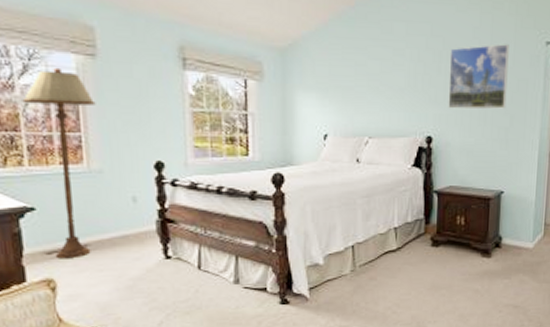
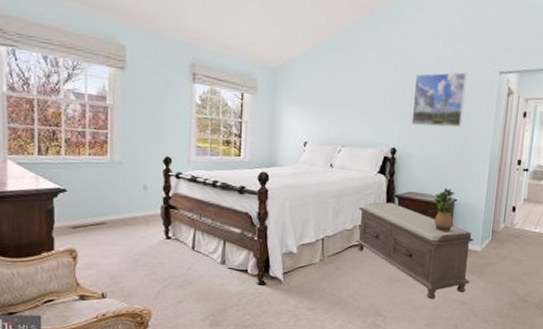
floor lamp: present [22,67,96,259] -> none [65,76,122,234]
bench: none [391,199,525,306] -> present [356,202,474,300]
potted plant: none [477,178,502,230] -> present [433,187,455,233]

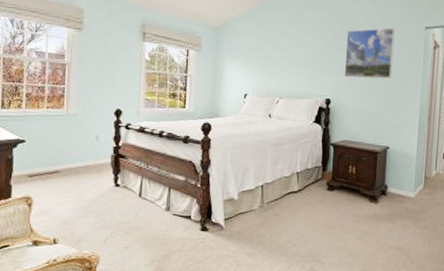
bench: present [356,202,474,300] -> none [293,150,407,246]
potted plant: present [433,187,455,233] -> none [367,135,388,179]

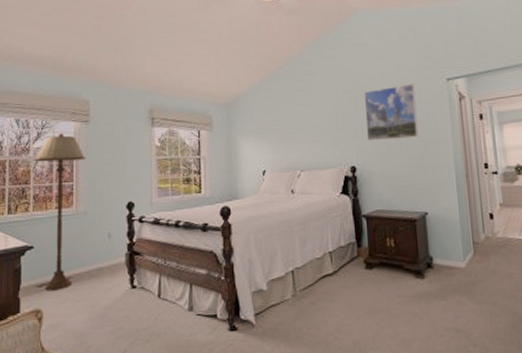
floor lamp: none [27,37,78,182] -> present [34,133,86,291]

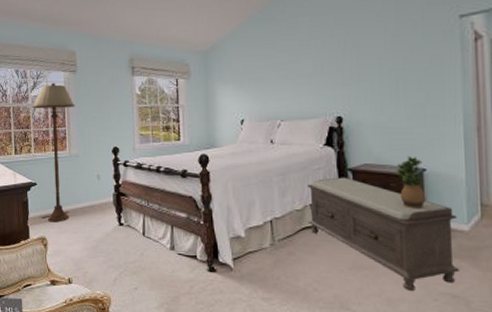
bench: none [326,223,460,330] -> present [308,177,459,292]
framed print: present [363,83,419,141] -> none [354,23,420,90]
potted plant: none [403,201,430,251] -> present [396,155,426,209]

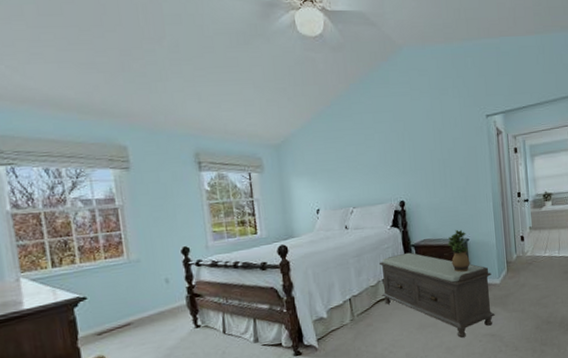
floor lamp: present [32,82,76,222] -> none [72,181,134,338]

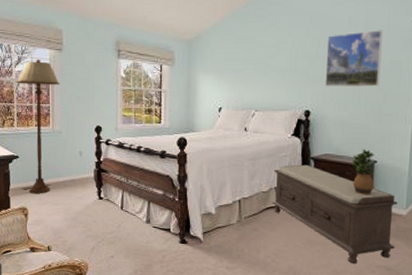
floor lamp: none [72,181,134,338] -> present [16,59,60,194]
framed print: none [410,120,461,177] -> present [325,30,383,87]

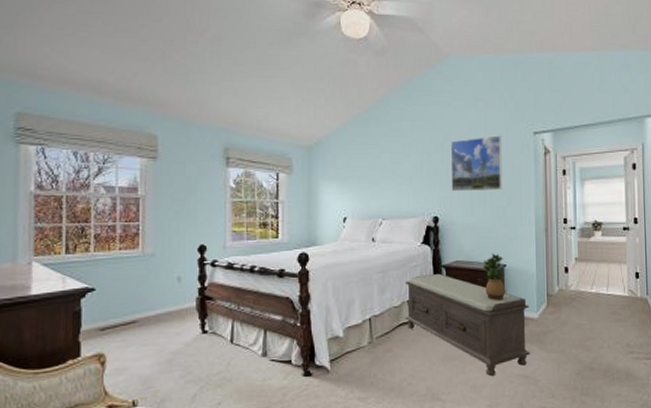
floor lamp: present [16,59,60,194] -> none [95,169,154,335]

